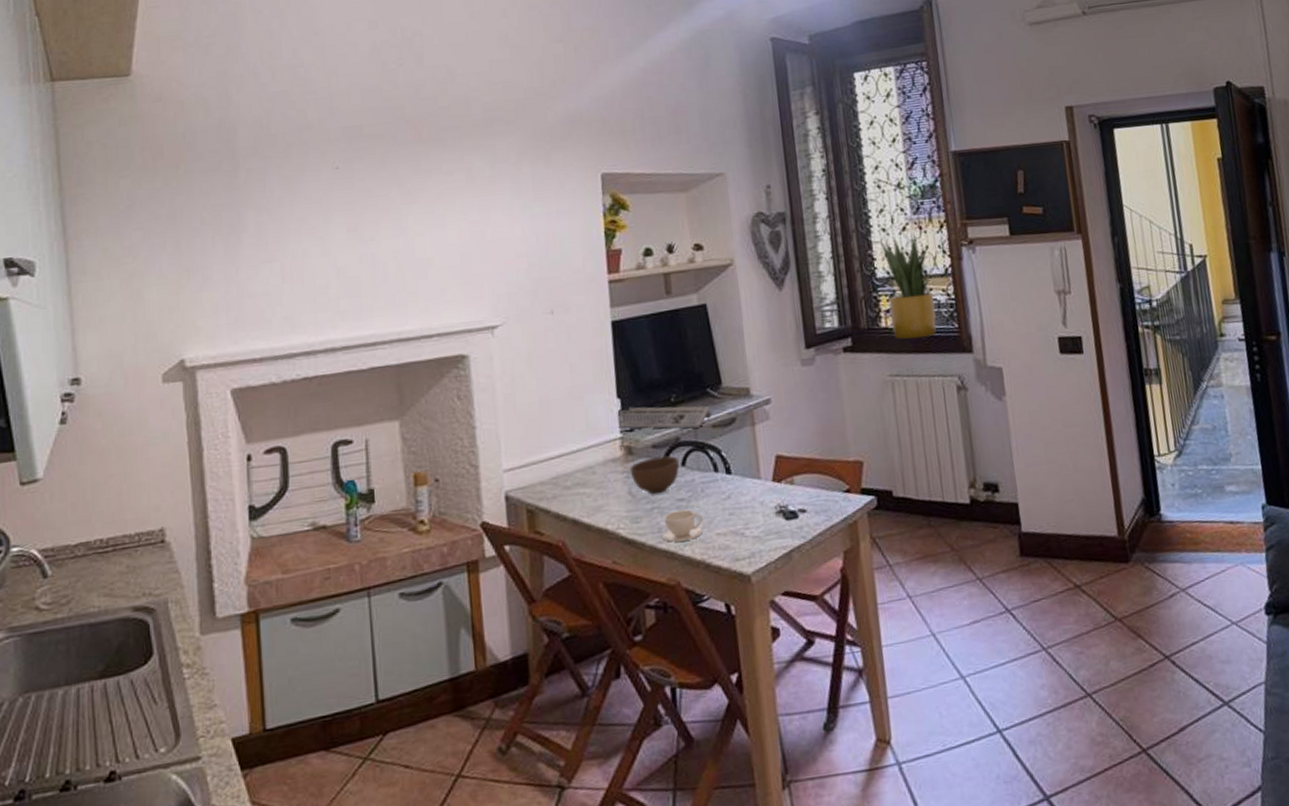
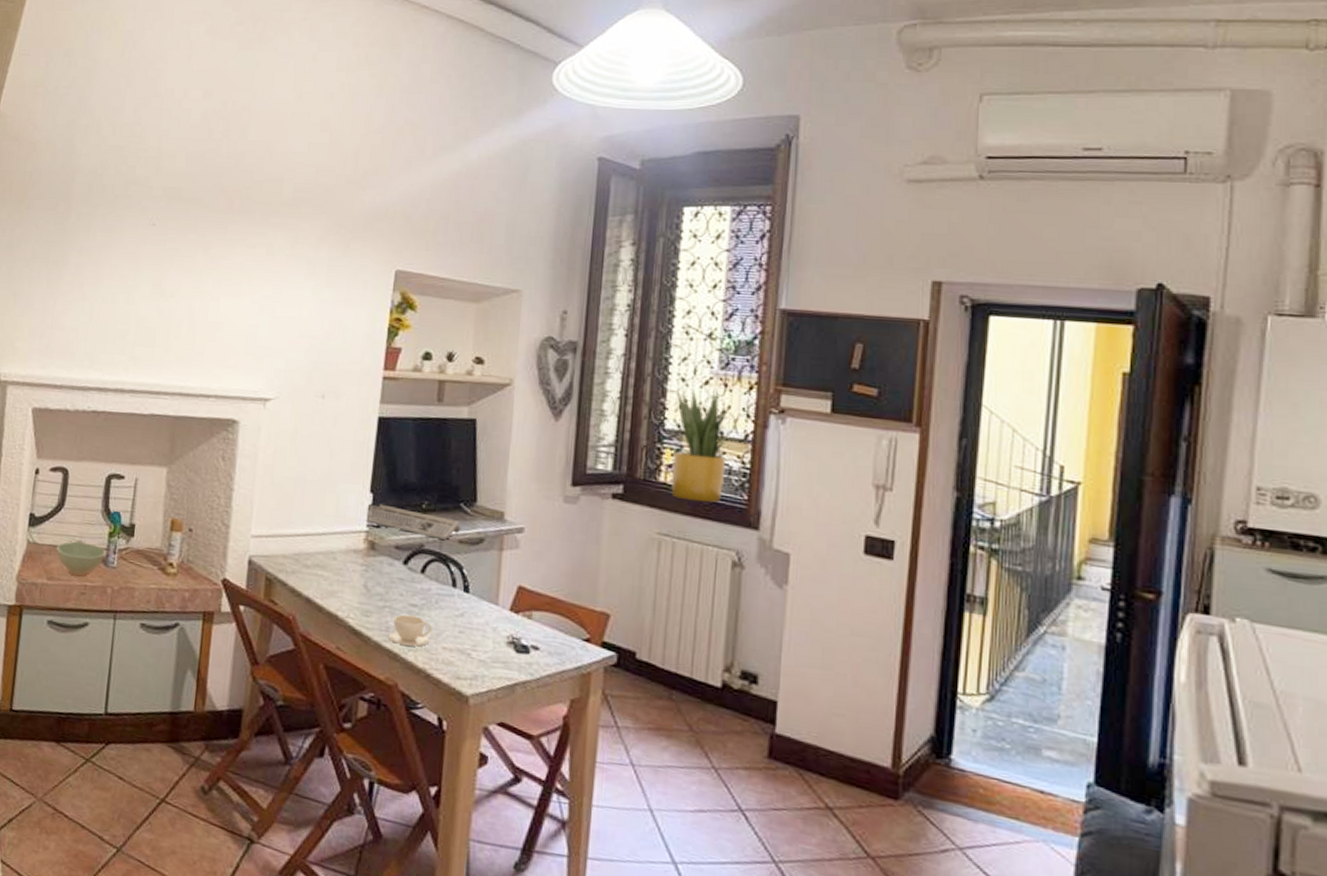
bowl: none [287,521,346,562] -> present [56,541,106,577]
bowl: present [629,455,680,495] -> none [369,557,420,595]

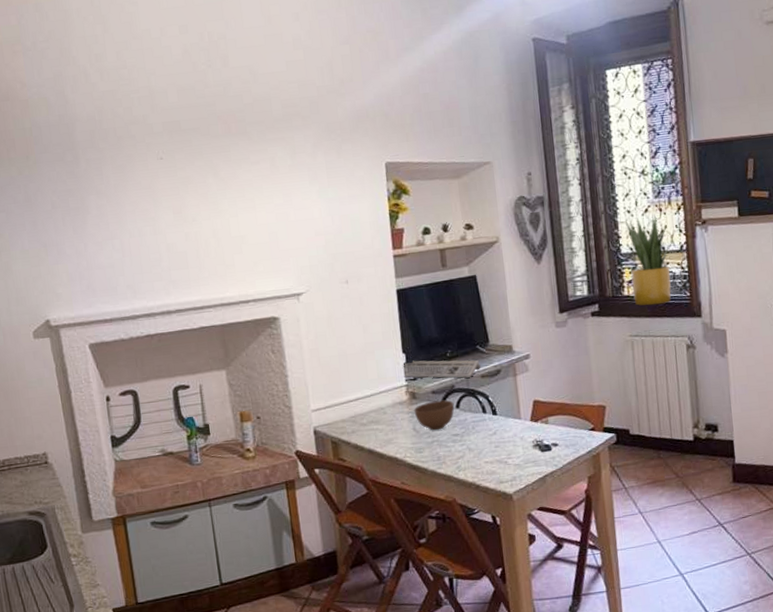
bowl: present [56,541,106,577] -> none [143,449,189,480]
bowl: none [369,557,420,595] -> present [413,400,455,431]
teacup: present [389,614,432,647] -> none [441,442,474,468]

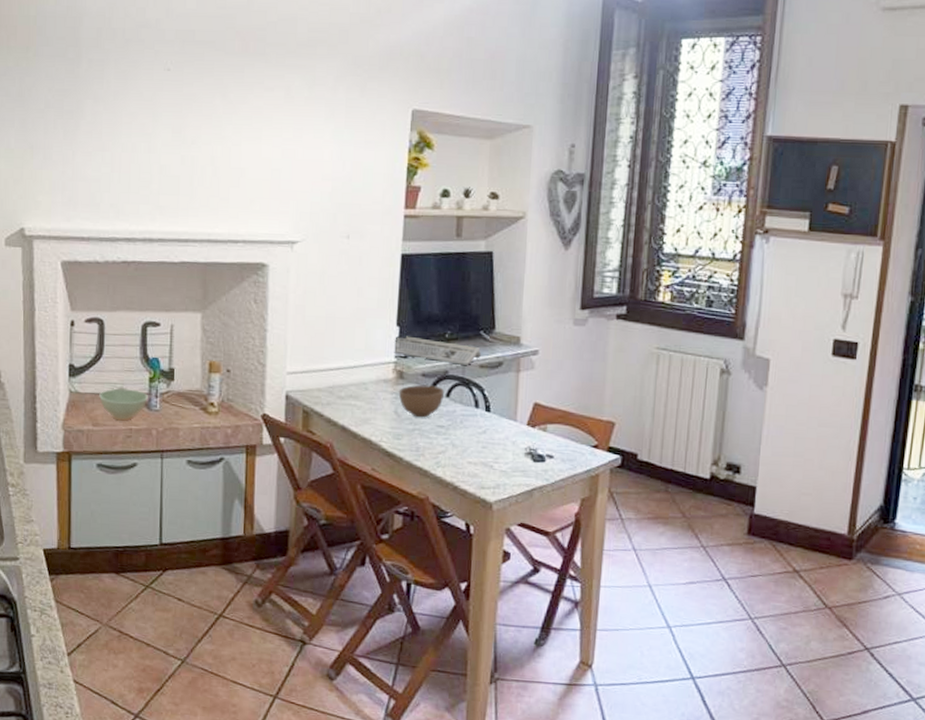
bowl: none [143,449,189,480] -> present [99,388,148,421]
planter: present [626,213,674,306] -> none [668,212,728,319]

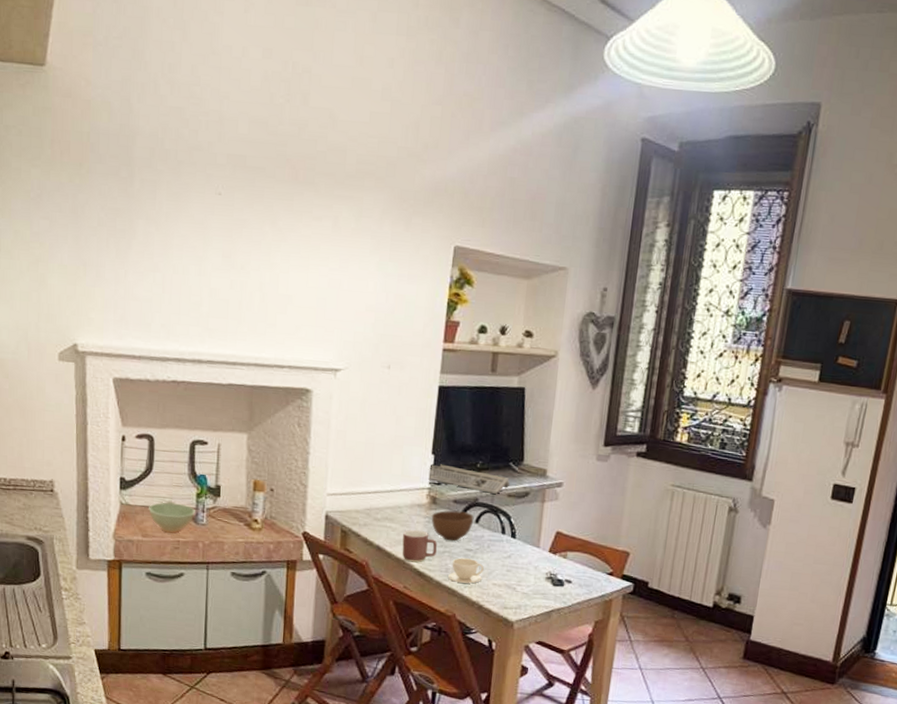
mug: none [368,406,406,443] -> present [402,529,437,563]
teacup: none [419,435,457,463] -> present [448,557,484,584]

